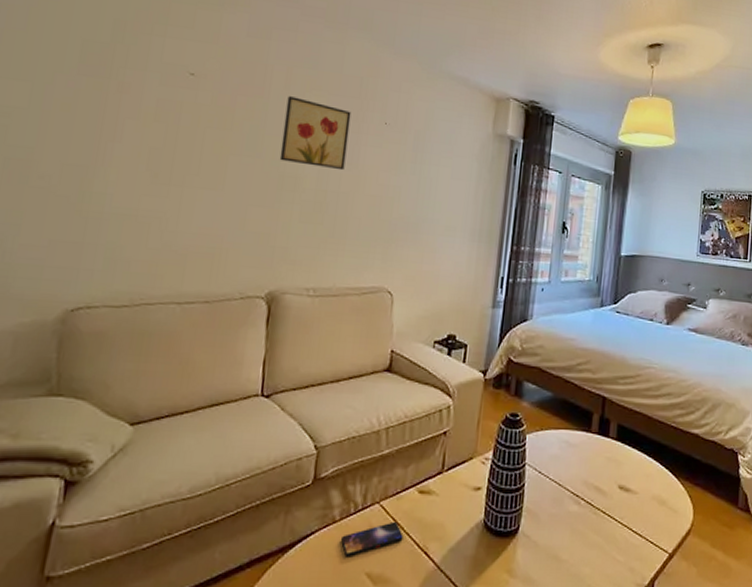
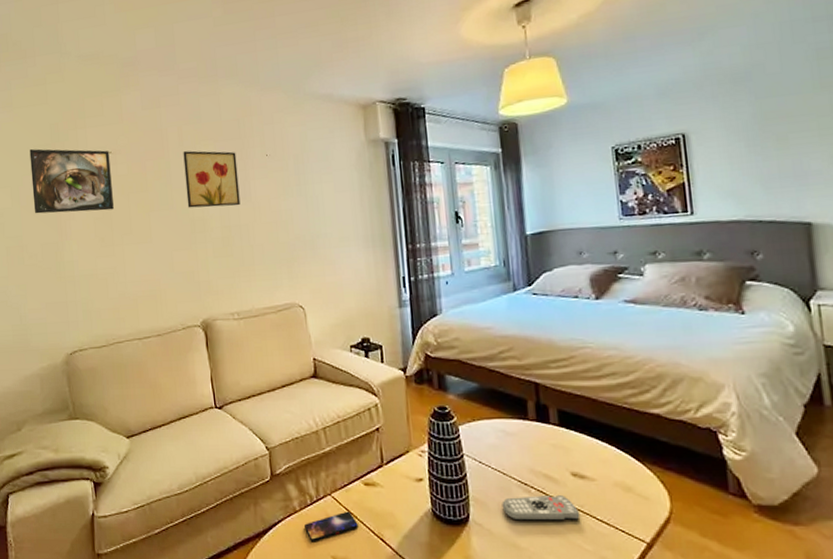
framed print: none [62,41,191,142] -> present [29,148,114,214]
remote control: none [551,507,619,533] -> present [501,496,581,521]

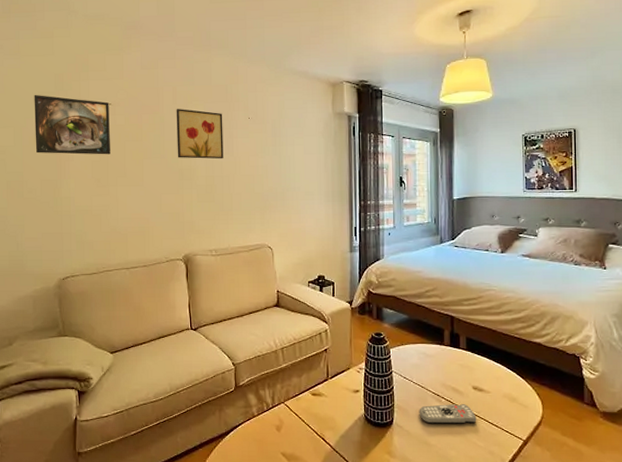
smartphone: present [305,511,359,543] -> none [261,416,305,442]

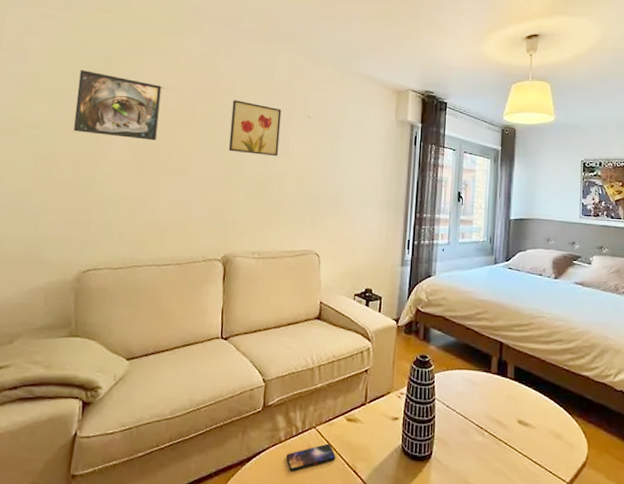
smartphone: none [261,416,305,442] -> present [286,443,336,472]
remote control: present [419,404,477,424] -> none [460,438,520,462]

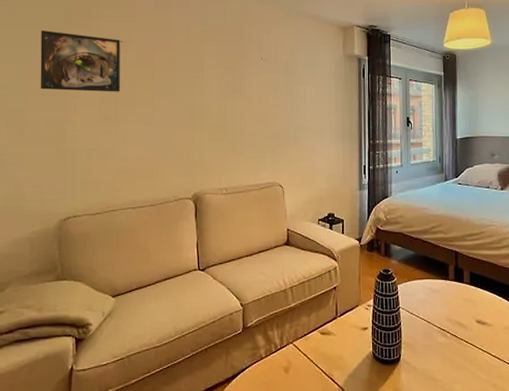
wall art: present [228,100,282,157] -> none [189,48,236,98]
smartphone: present [286,443,336,472] -> none [268,356,313,384]

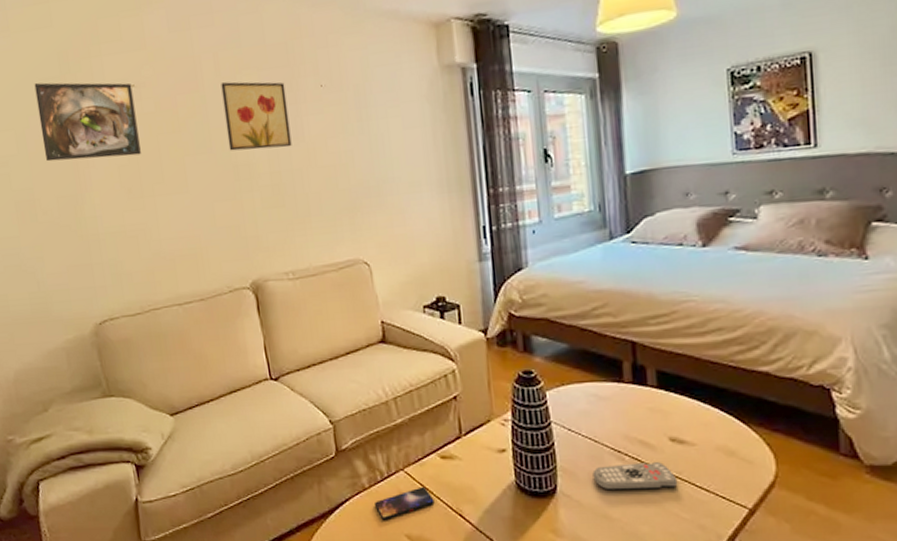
wall art: none [189,48,236,98] -> present [221,81,292,151]
smartphone: none [268,356,313,384] -> present [375,486,435,521]
remote control: none [425,338,480,359] -> present [592,462,678,491]

